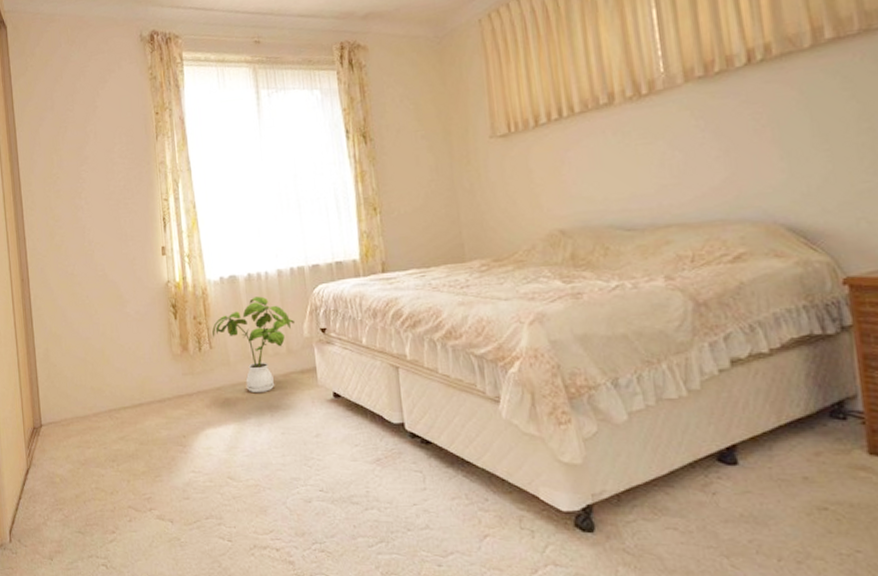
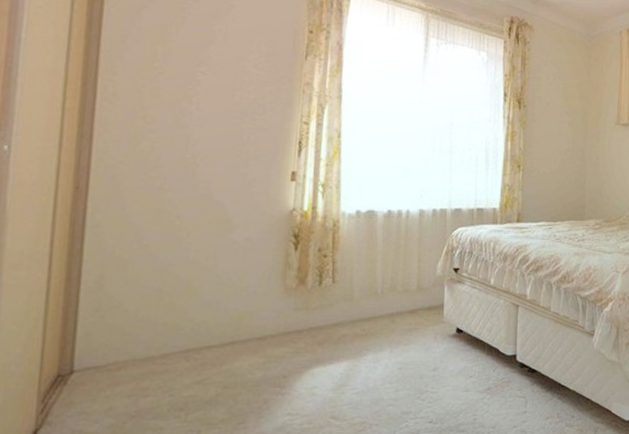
house plant: present [212,296,296,394] -> none [338,233,430,330]

